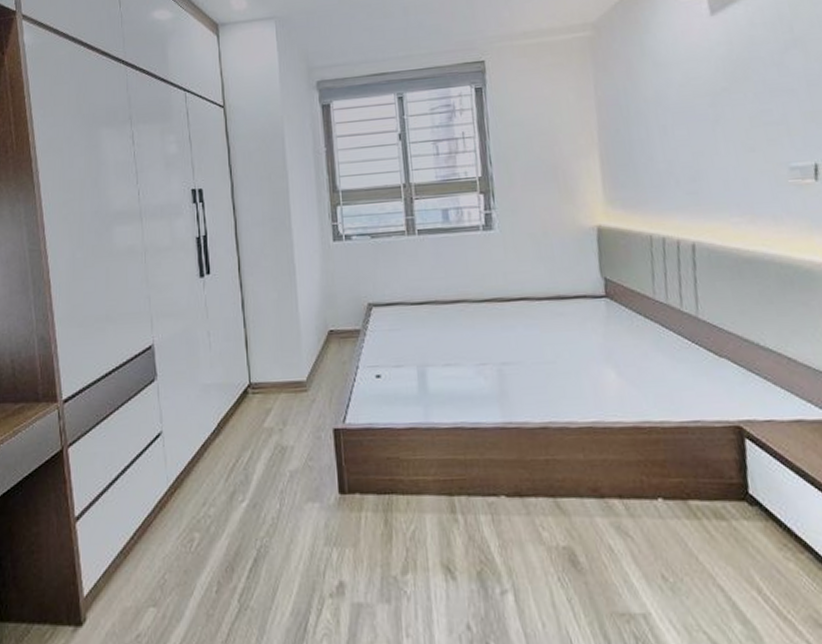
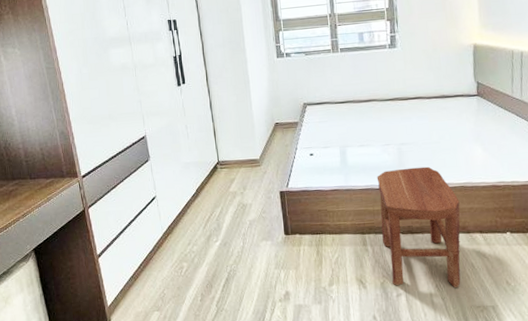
stool: none [469,397,595,582] -> present [376,166,461,287]

